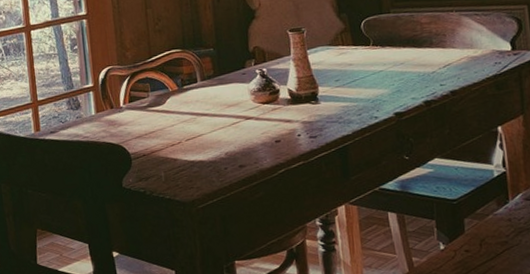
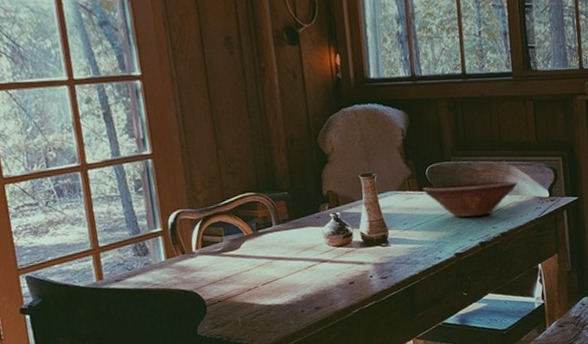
ceramic bowl: none [357,33,471,74] -> present [422,181,517,217]

